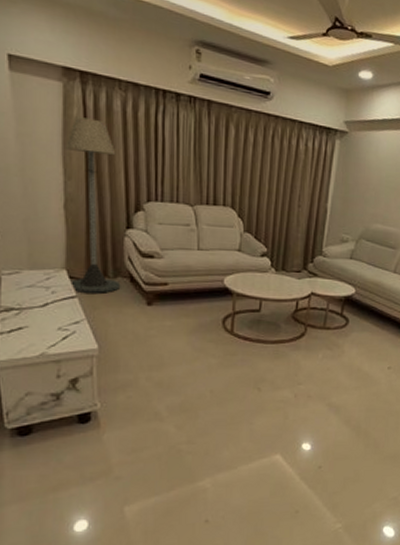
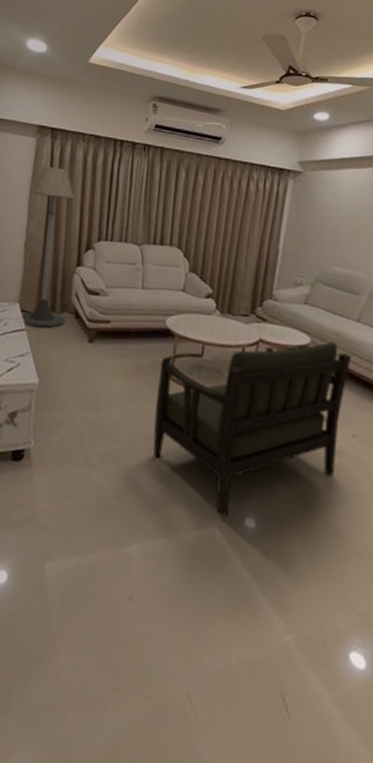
armchair: none [218,291,389,445] -> present [153,341,352,517]

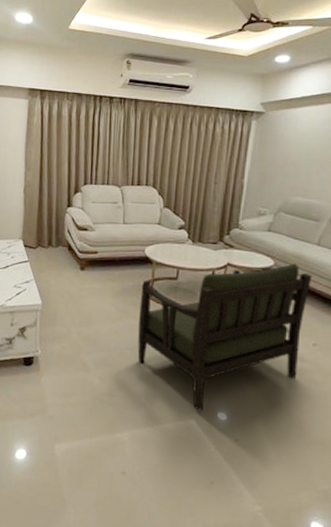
floor lamp: present [20,166,75,328] -> none [24,124,63,259]

